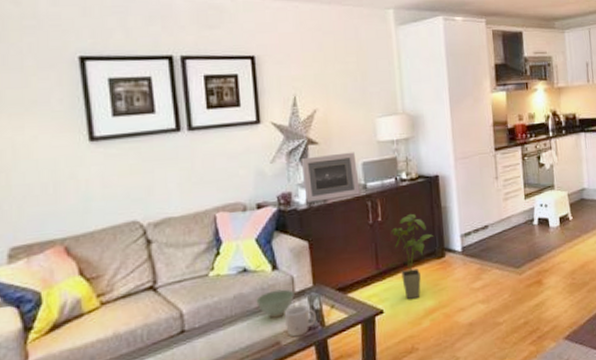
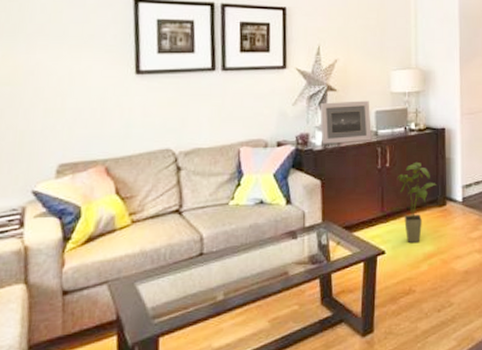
bowl: present [256,289,294,318] -> none [269,223,304,249]
mug: present [284,305,316,337] -> none [293,240,323,269]

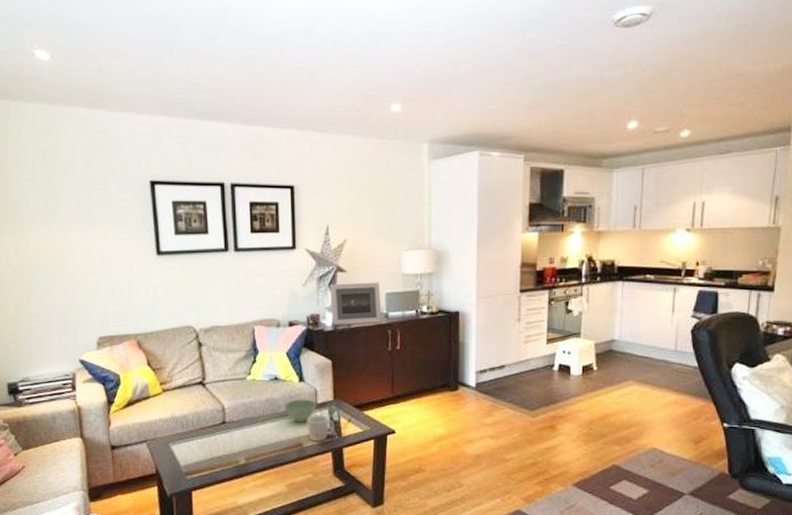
bowl: none [269,223,304,249] -> present [284,399,317,423]
mug: none [293,240,323,269] -> present [307,415,334,442]
house plant: present [397,162,438,244] -> none [407,345,450,425]

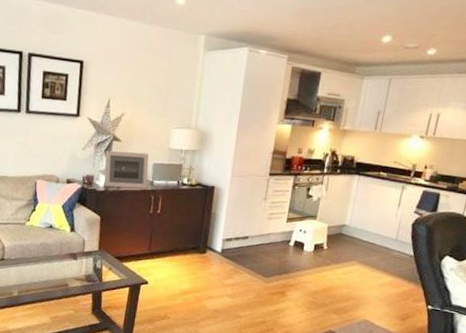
bowl: present [284,399,317,423] -> none [55,246,84,267]
mug: present [307,415,334,442] -> none [73,261,97,285]

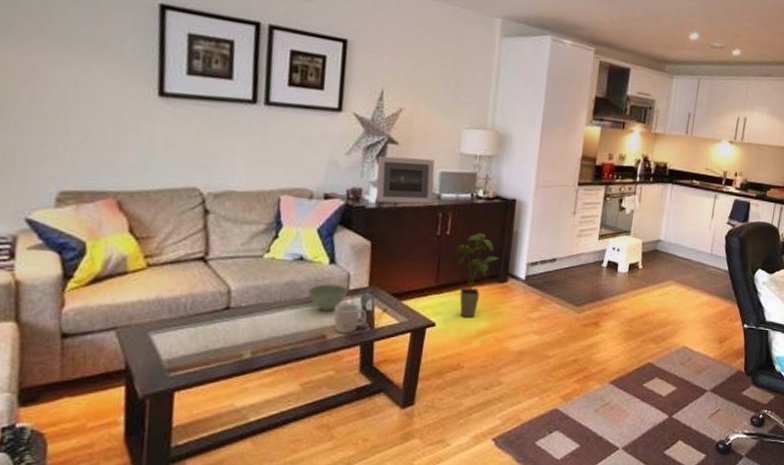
bowl: none [55,246,84,267] -> present [308,283,348,312]
mug: none [73,261,97,285] -> present [333,303,367,334]
house plant: none [165,212,201,280] -> present [456,232,501,318]

